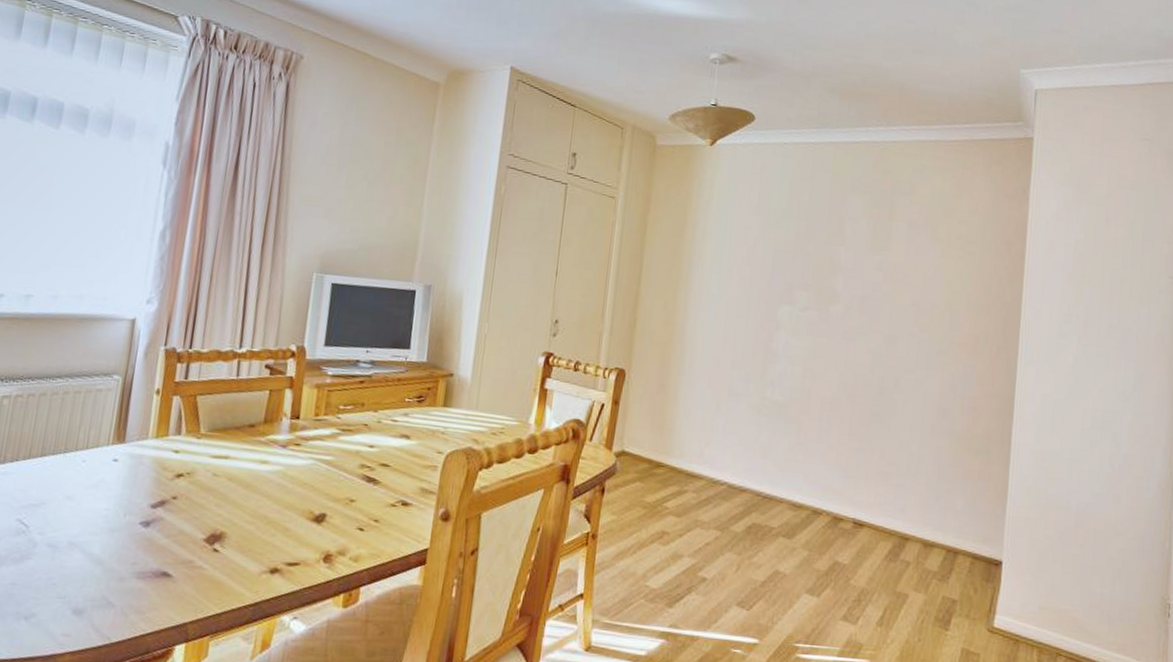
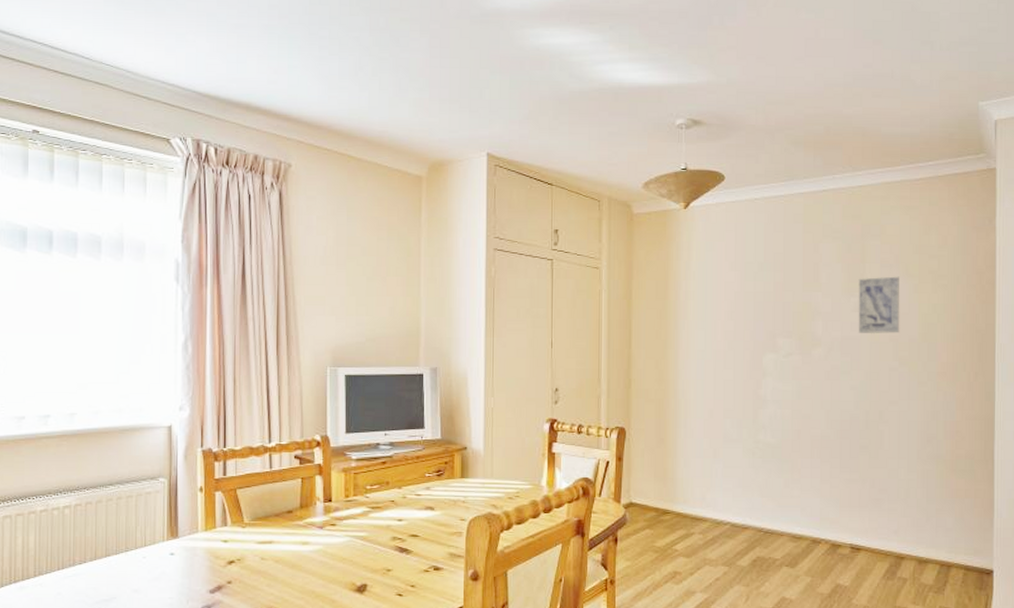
wall art: none [879,236,927,298] -> present [858,276,900,334]

